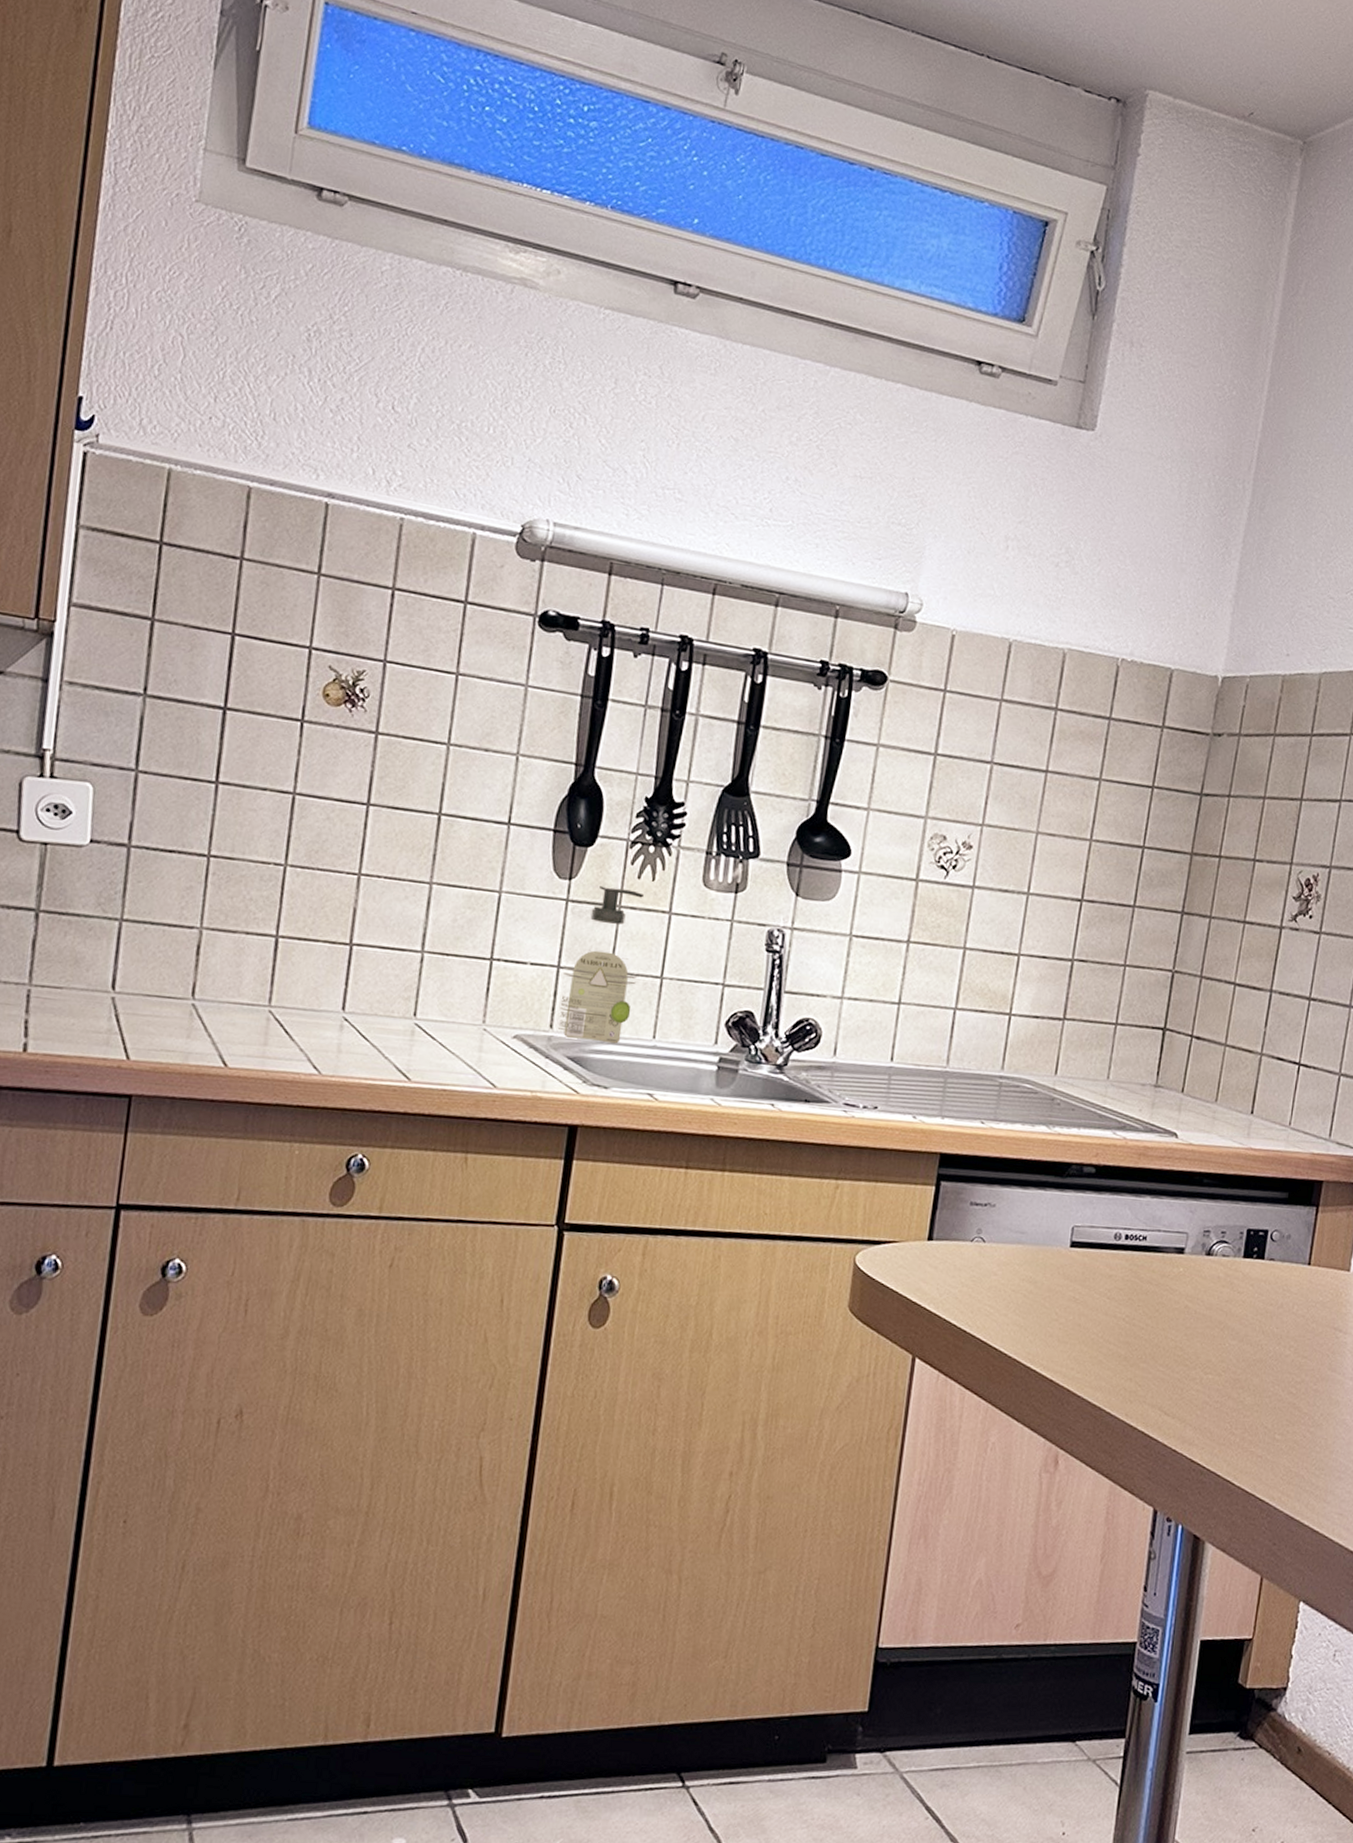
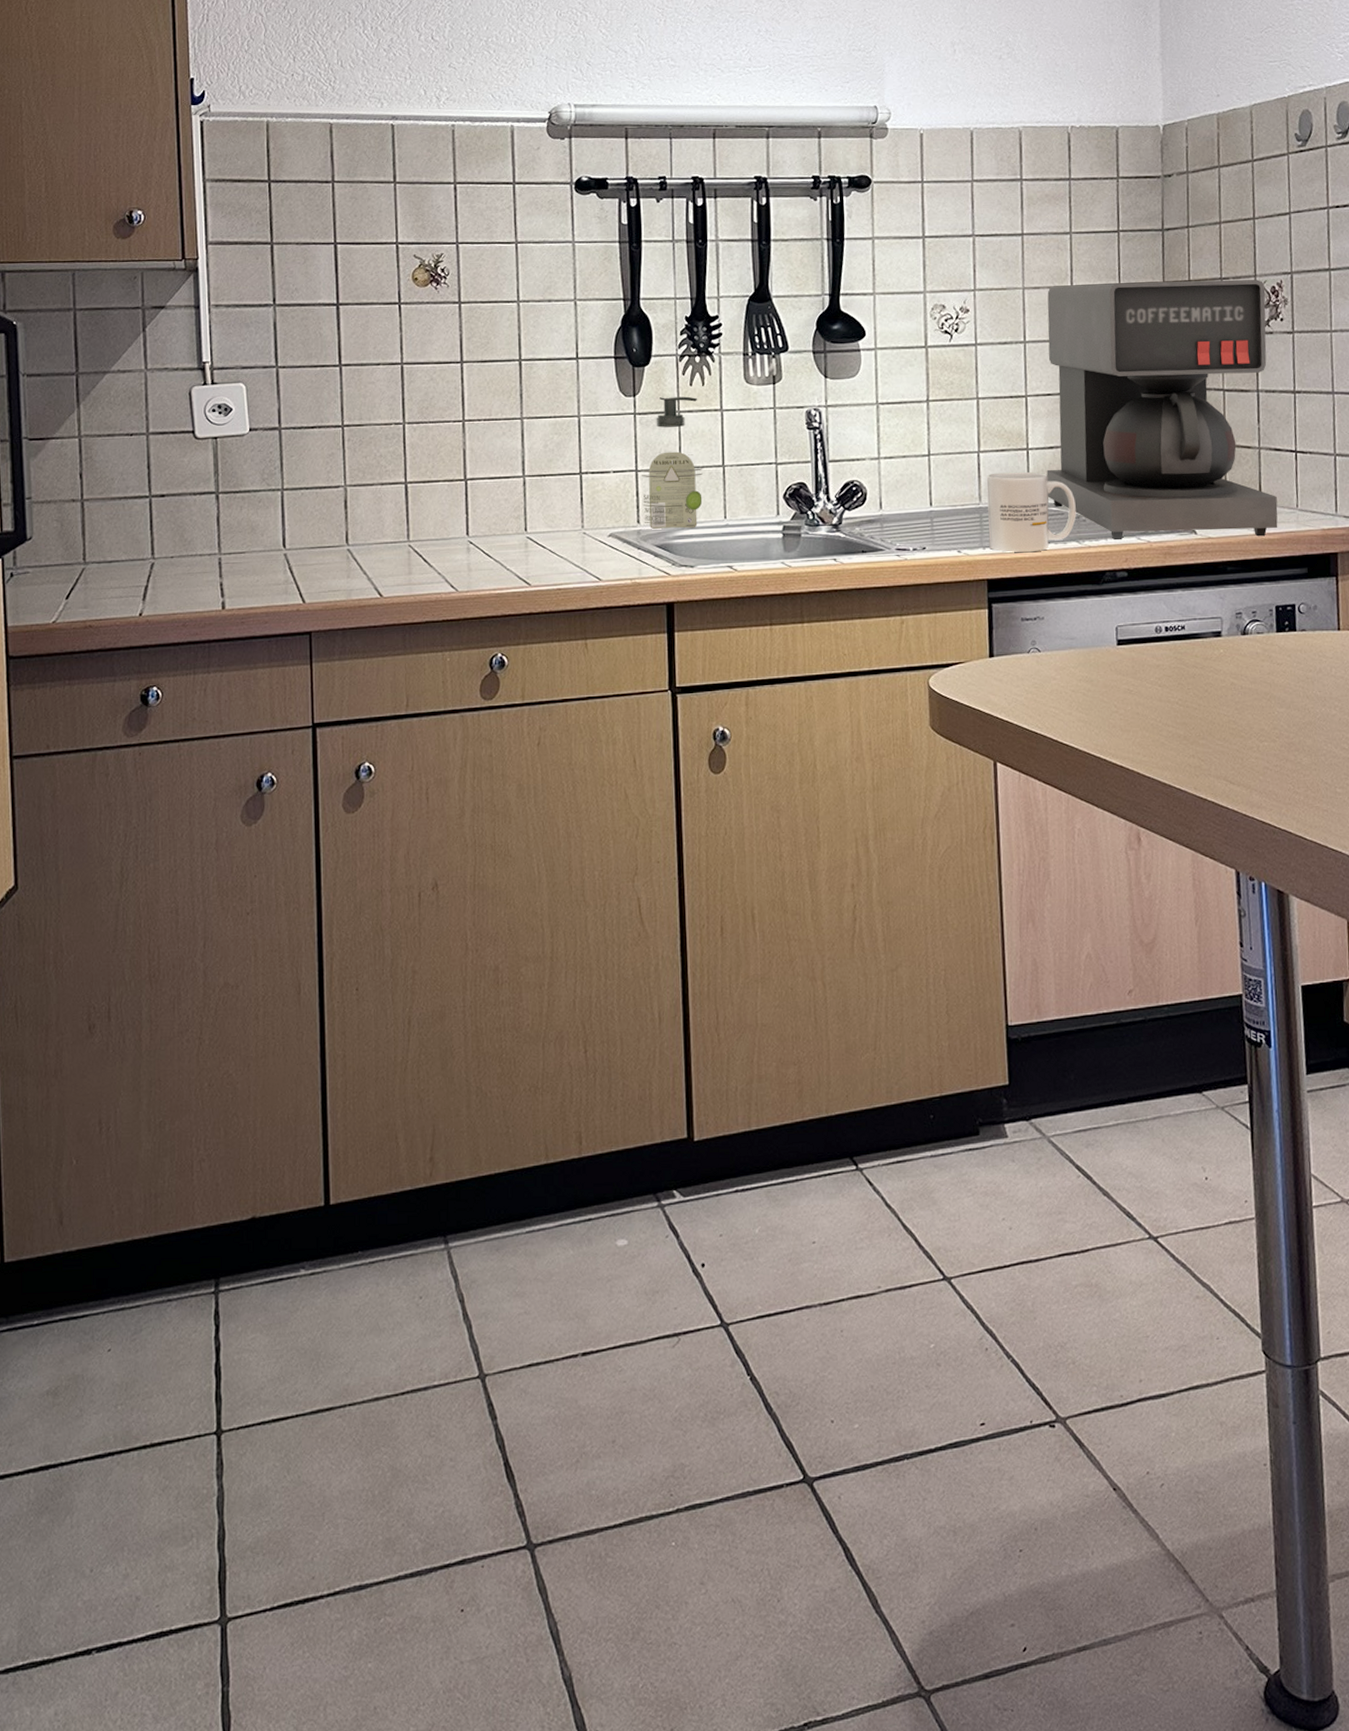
mug: none [949,1035,1053,1131] -> present [986,471,1076,553]
coffee maker: none [1024,836,1300,1152] -> present [1046,279,1278,541]

